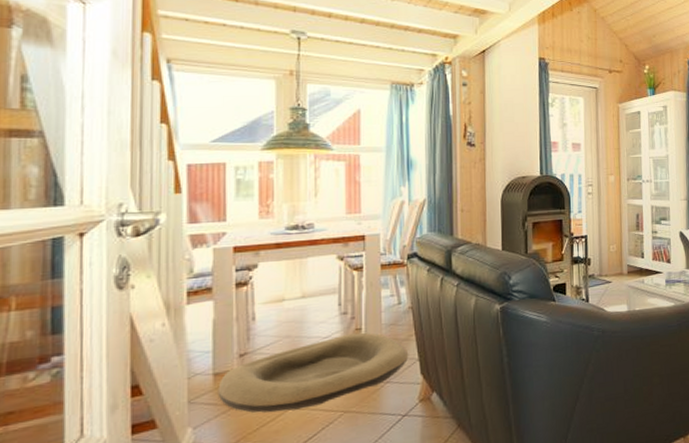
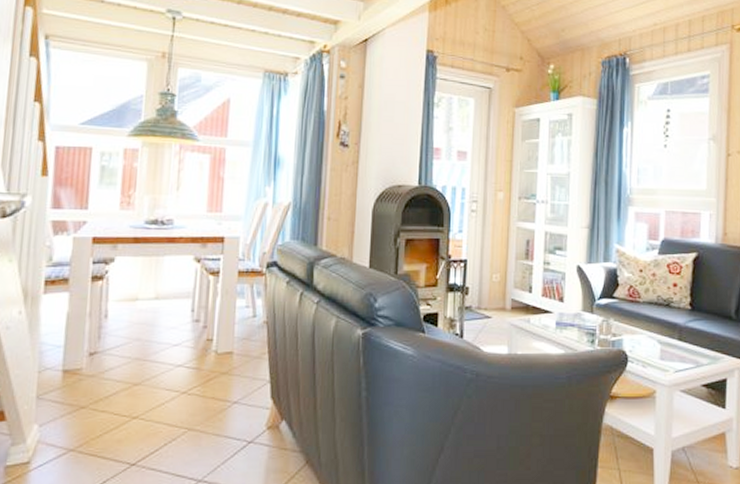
dog bed: present [217,332,409,413] -> none [65,344,260,420]

